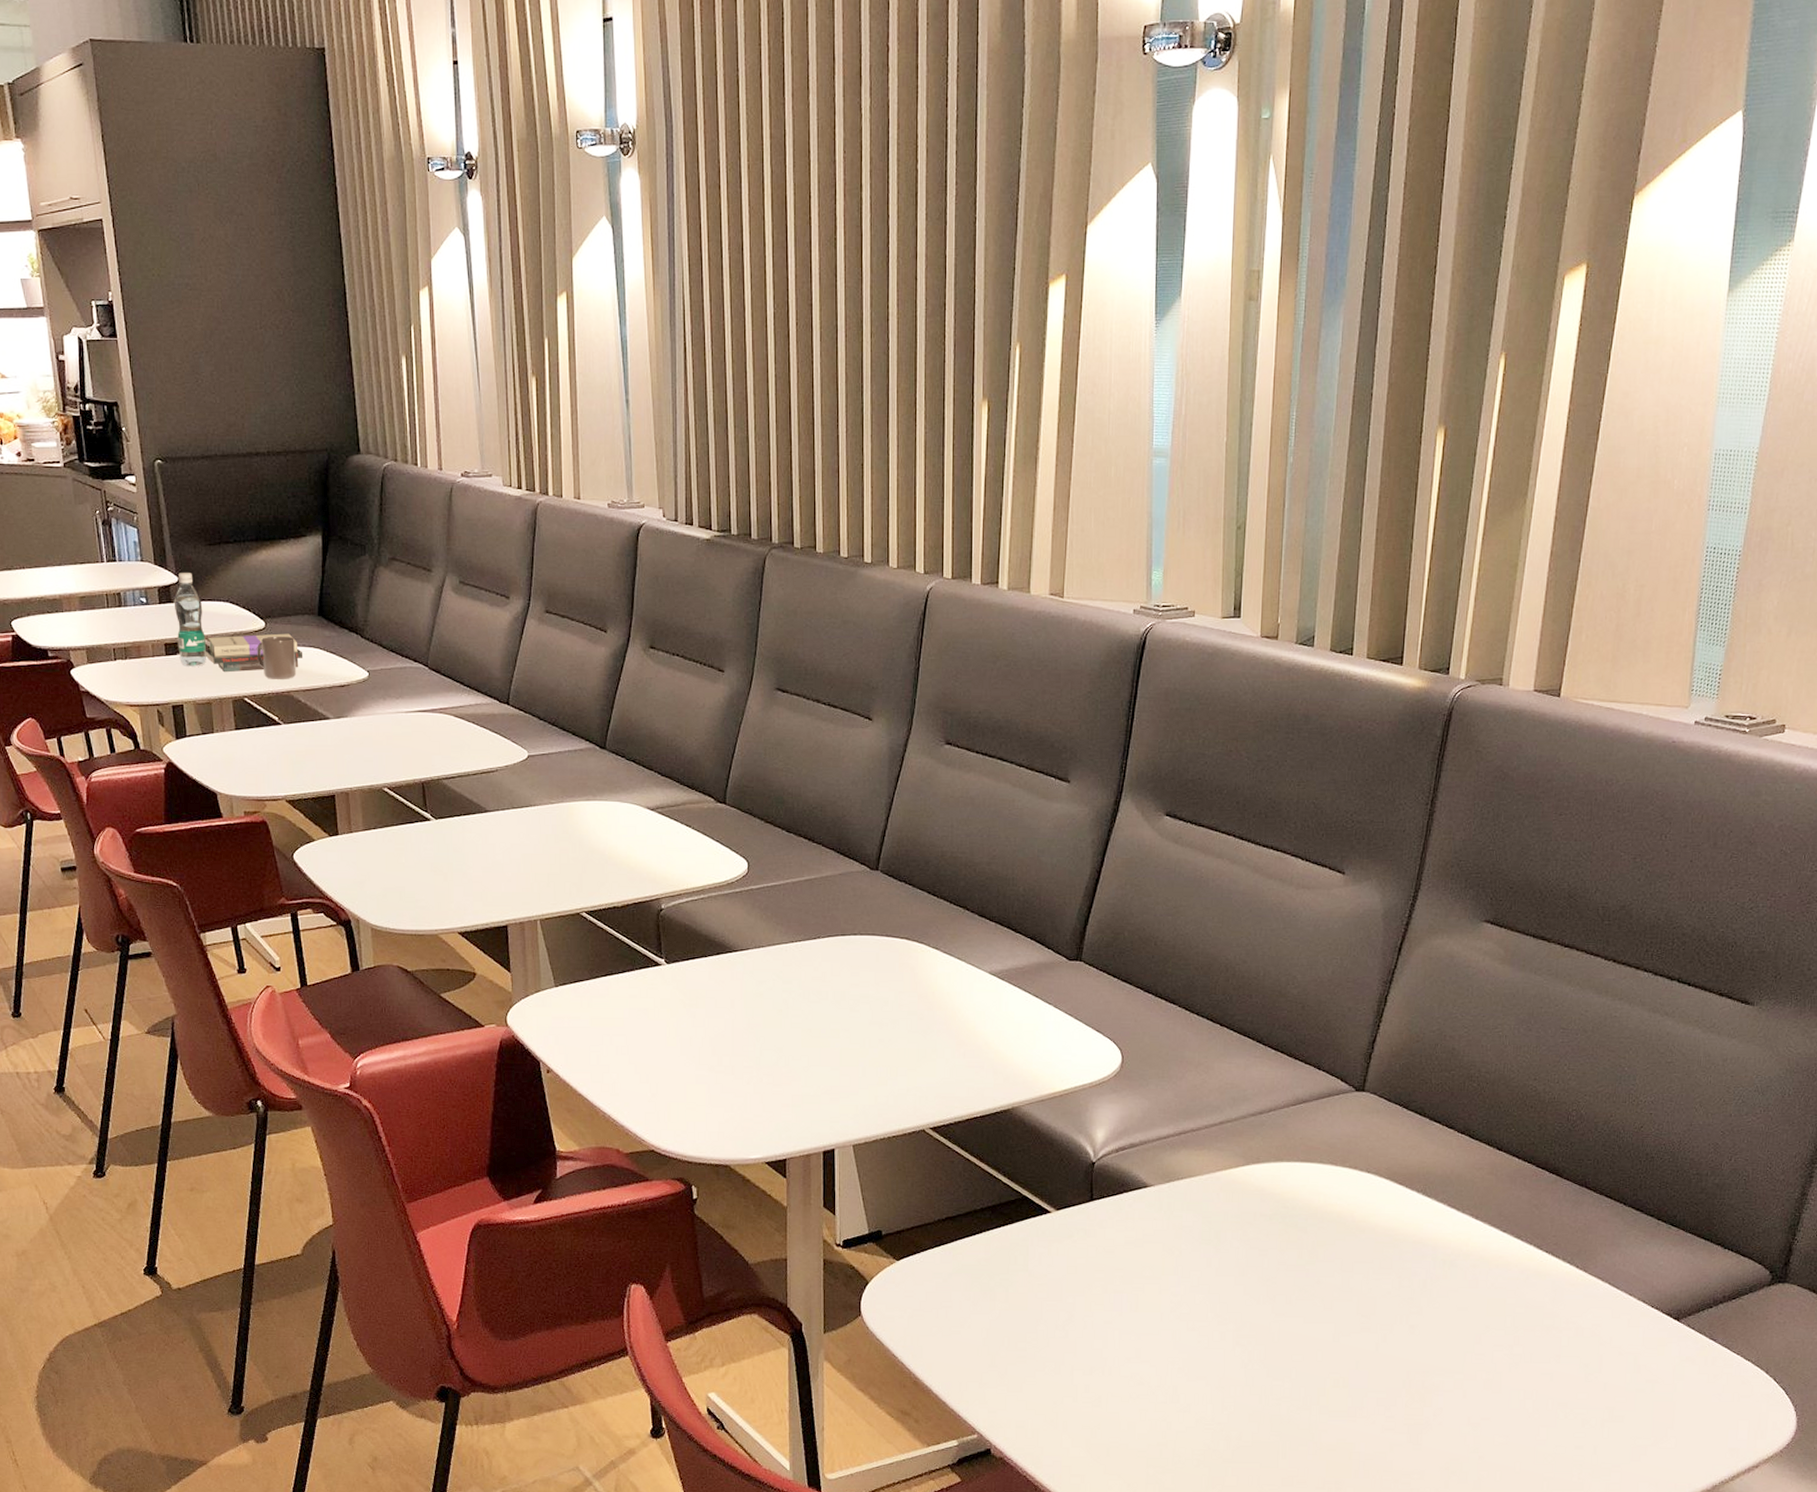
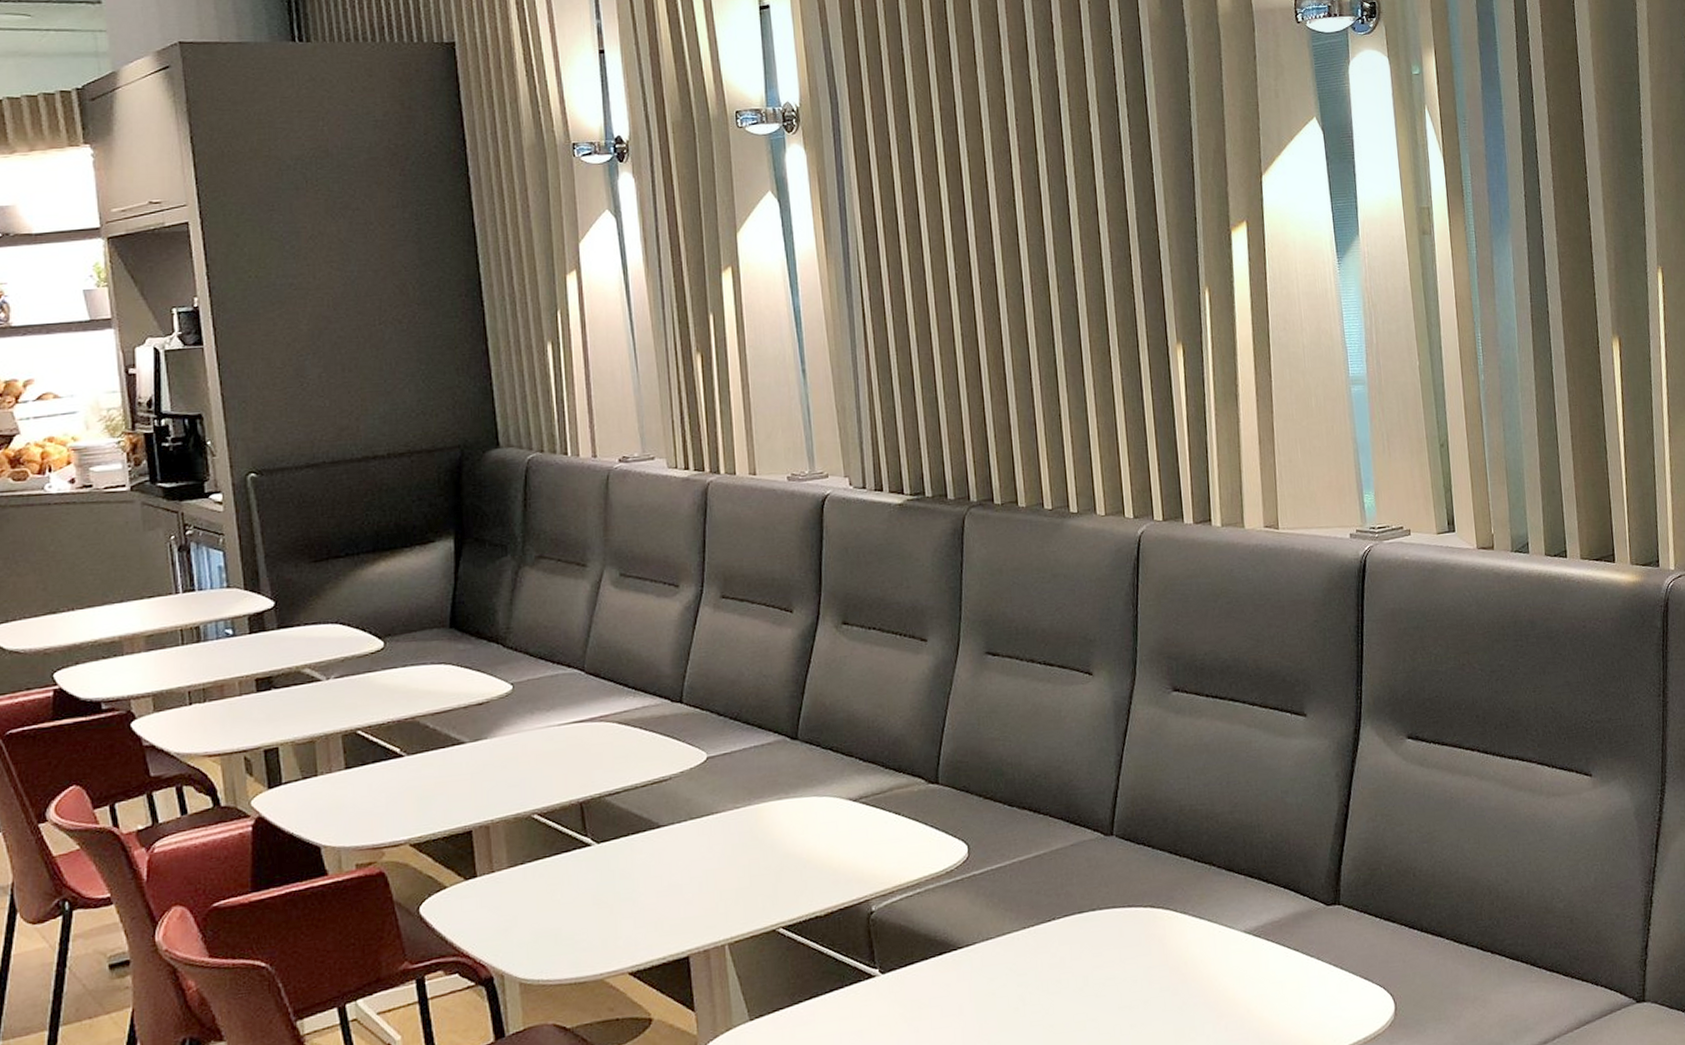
bottle: present [173,573,207,666] -> none [268,595,310,703]
books: present [203,633,304,673] -> none [305,651,432,705]
cup: present [257,636,297,680] -> none [373,654,423,707]

